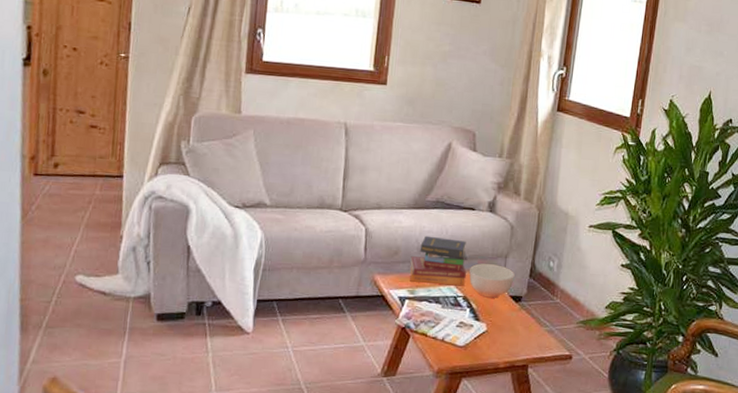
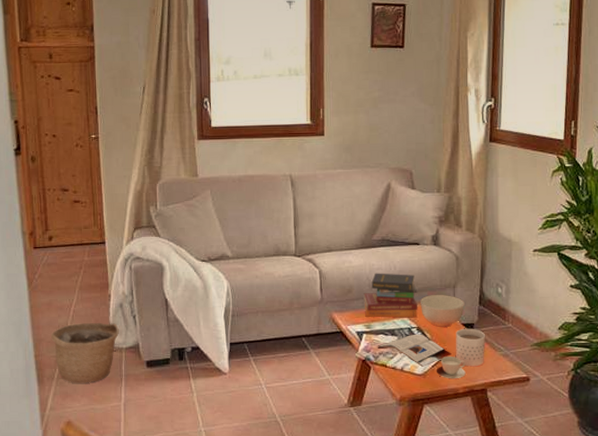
basket: none [43,265,128,335] -> present [51,322,119,383]
magazine: none [419,303,496,338] -> present [377,334,452,367]
teacup: none [478,328,510,353] -> present [436,355,466,378]
mug: none [499,300,533,342] -> present [455,328,486,367]

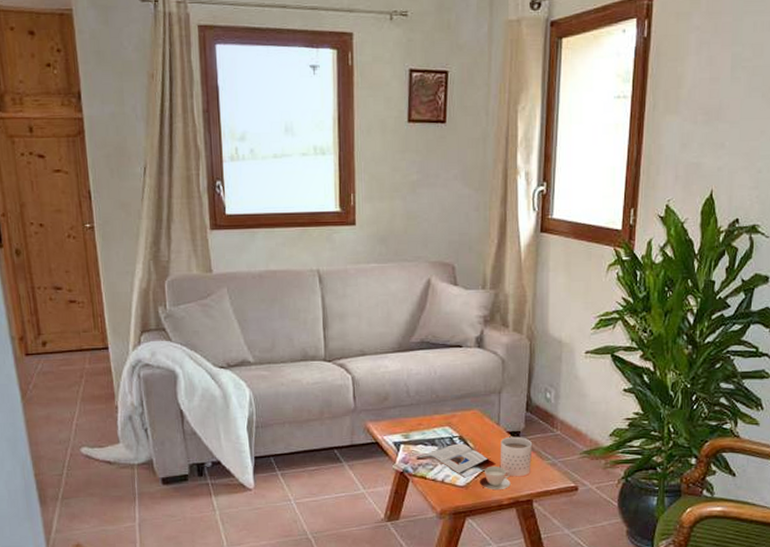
basket: present [51,322,119,383] -> none [52,436,129,504]
books: present [364,273,417,318] -> none [401,378,460,427]
bowl: present [419,294,465,327] -> none [462,400,510,436]

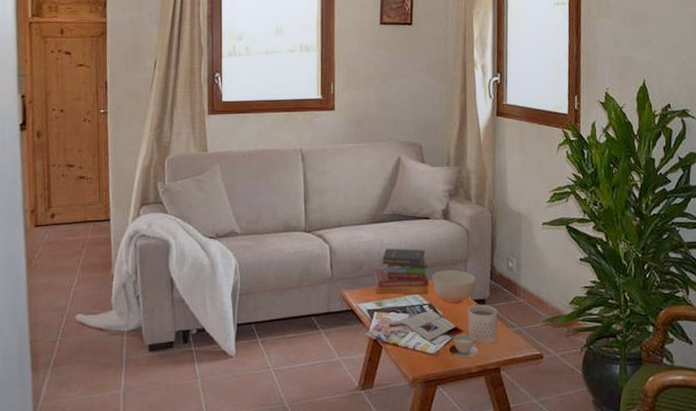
books: none [401,378,460,427] -> present [374,248,429,295]
bowl: none [462,400,510,436] -> present [431,269,476,303]

